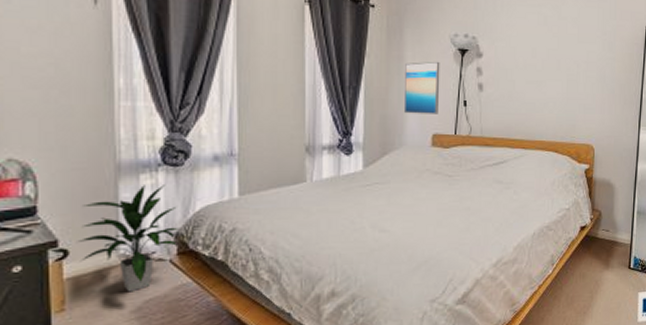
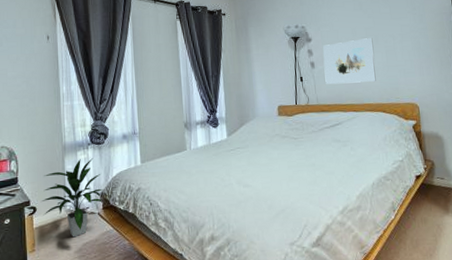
wall art: present [403,61,440,114] -> none [252,49,281,92]
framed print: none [494,61,554,115] -> present [323,38,376,85]

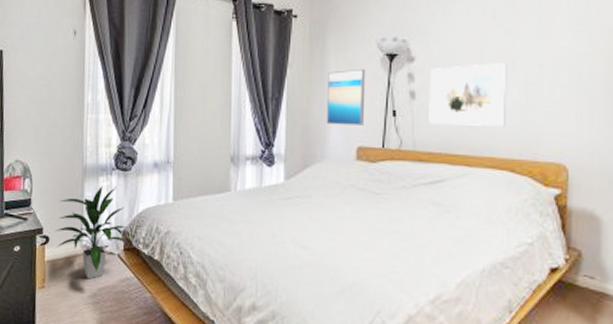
wall art: none [252,49,281,92] -> present [326,68,366,125]

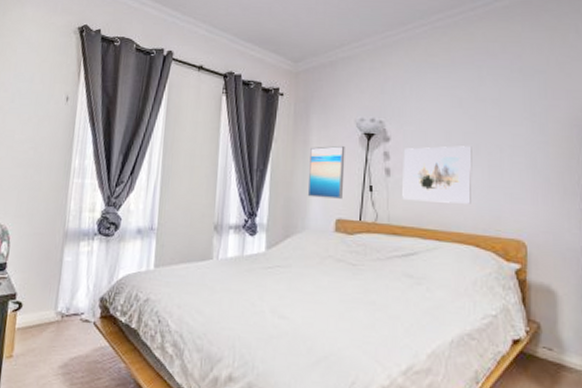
indoor plant: present [55,185,126,279] -> none [28,251,105,348]

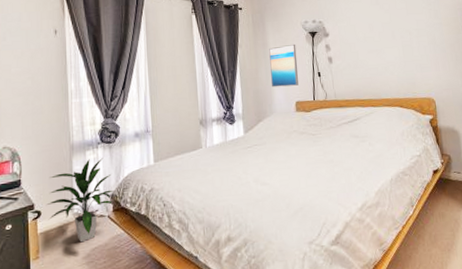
indoor plant: none [28,251,105,348] -> present [46,157,113,243]
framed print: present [402,146,472,204] -> none [340,33,393,80]

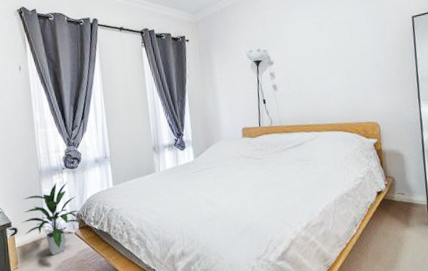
wall art: present [269,44,299,88] -> none [216,72,244,115]

